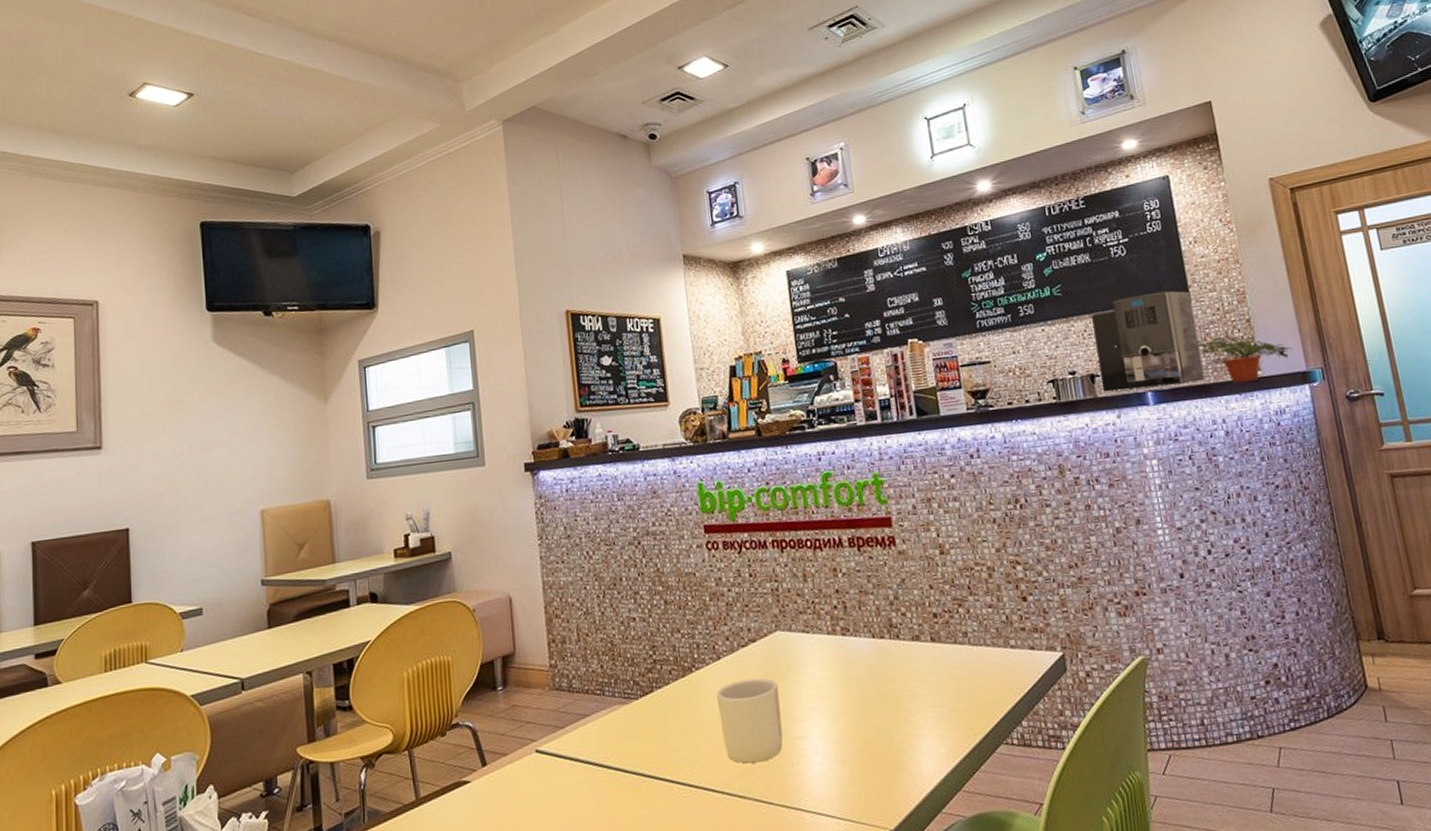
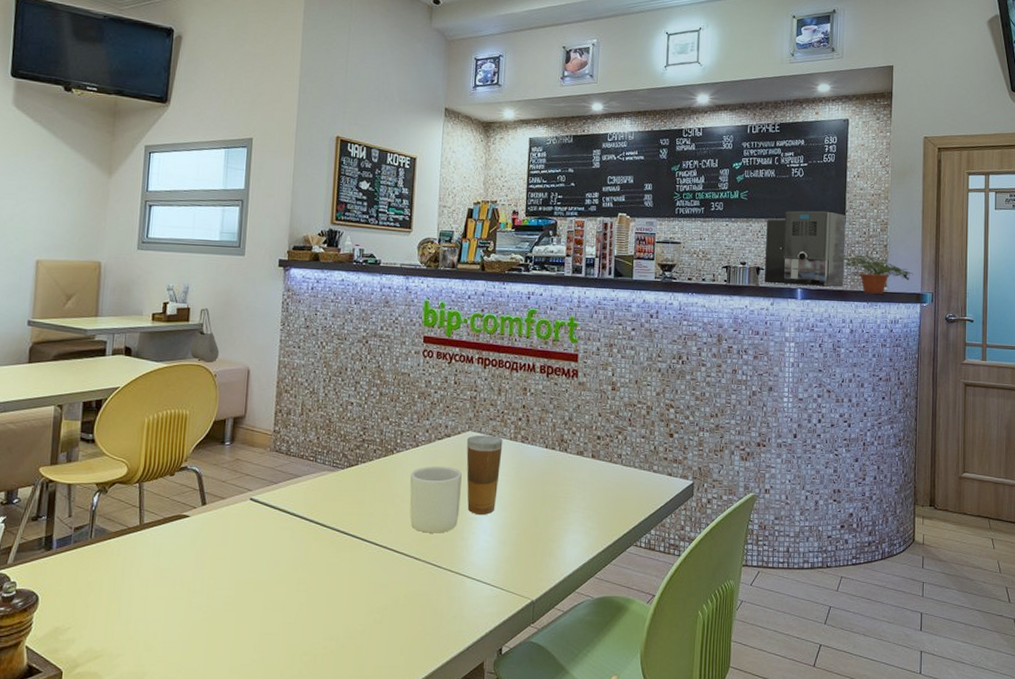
handbag: none [441,533,475,597] -> present [190,308,220,363]
beverage cup: none [777,632,825,733] -> present [466,435,503,516]

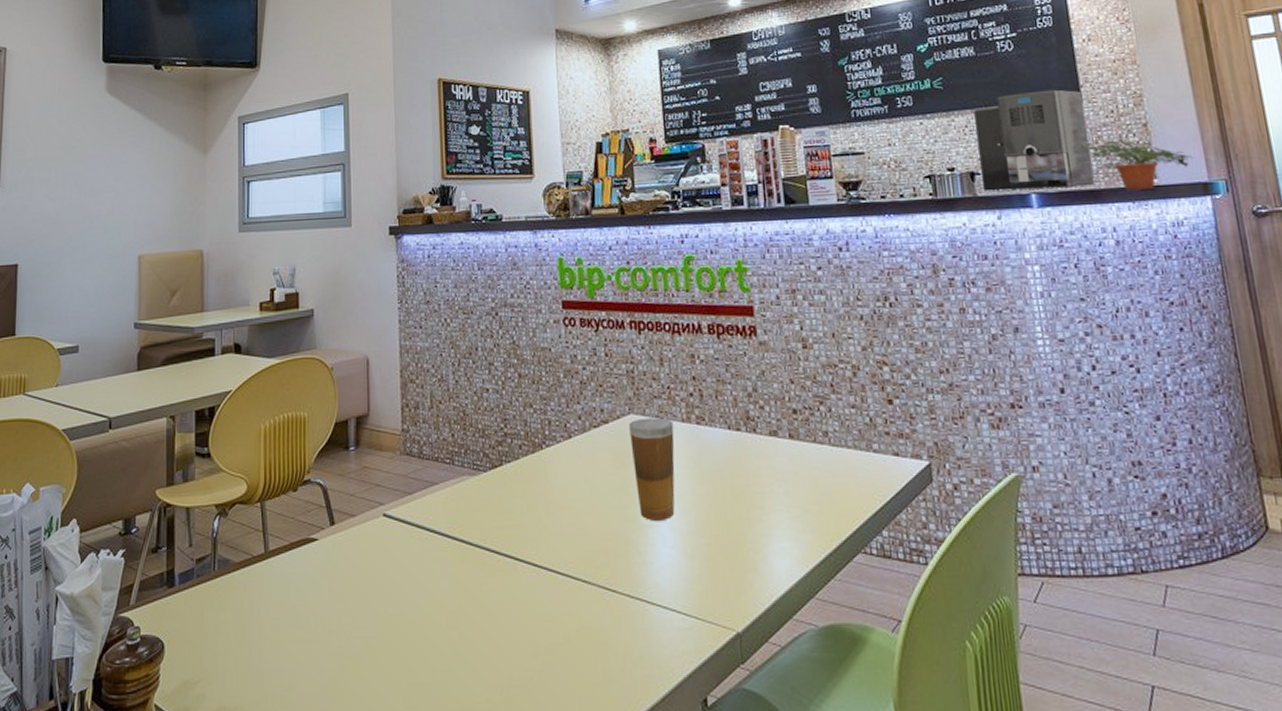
handbag: present [190,308,220,363] -> none [303,291,334,354]
mug: present [409,465,462,533] -> none [566,460,631,548]

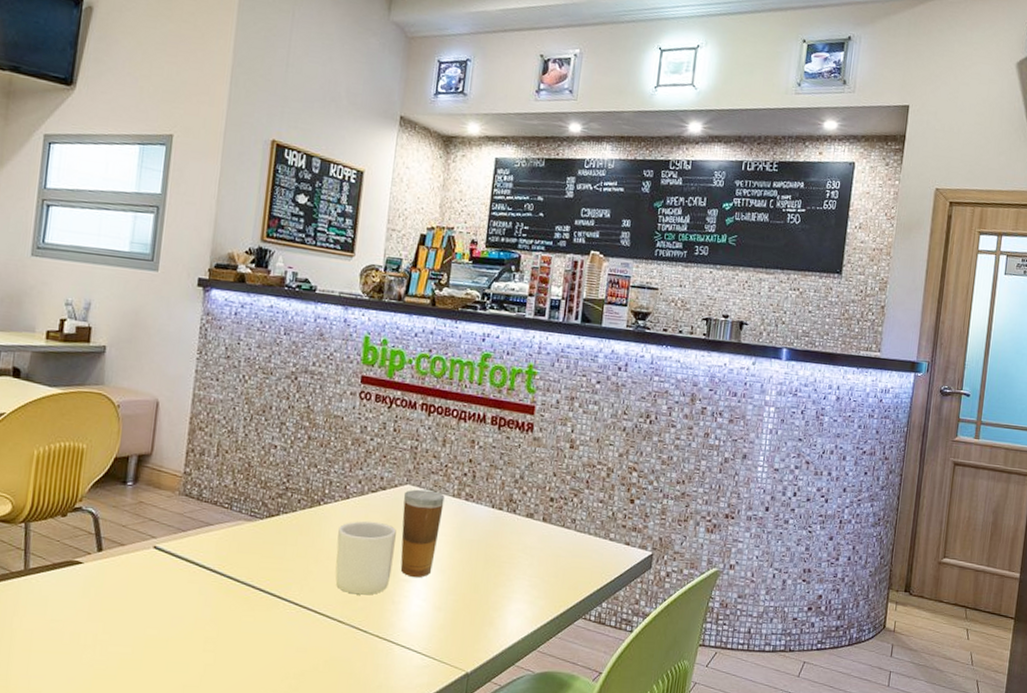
mug: none [566,460,631,548] -> present [335,520,396,595]
coffee machine: present [974,89,1095,192] -> none [746,261,843,350]
potted plant: present [1080,138,1193,191] -> none [830,313,910,361]

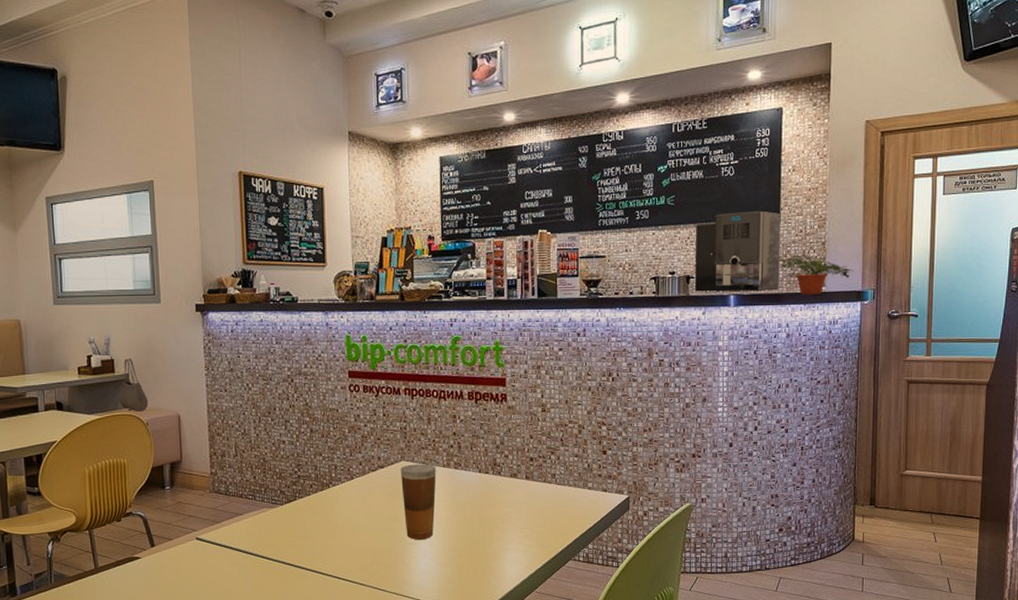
handbag: none [90,328,125,391] -> present [119,359,149,412]
mug: present [335,520,396,595] -> none [348,496,399,560]
coffee machine: none [746,261,843,350] -> present [694,210,781,292]
potted plant: none [830,313,910,361] -> present [773,253,854,296]

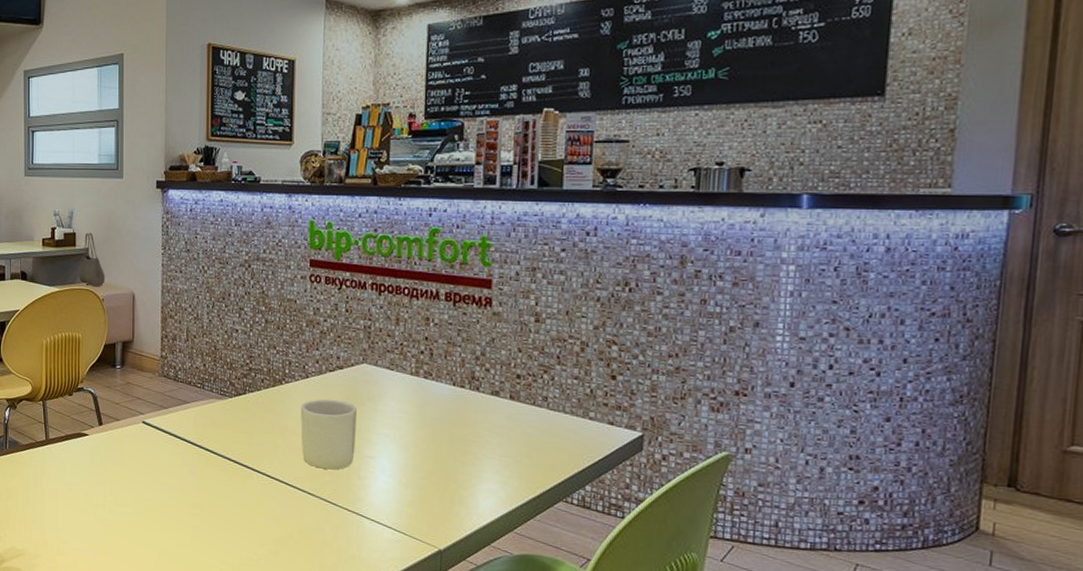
mug: none [348,496,399,560] -> present [300,399,357,470]
beverage cup: present [401,464,436,541] -> none [361,368,403,455]
coffee machine: present [694,210,781,292] -> none [750,86,886,192]
potted plant: present [773,253,854,296] -> none [870,143,1000,200]

